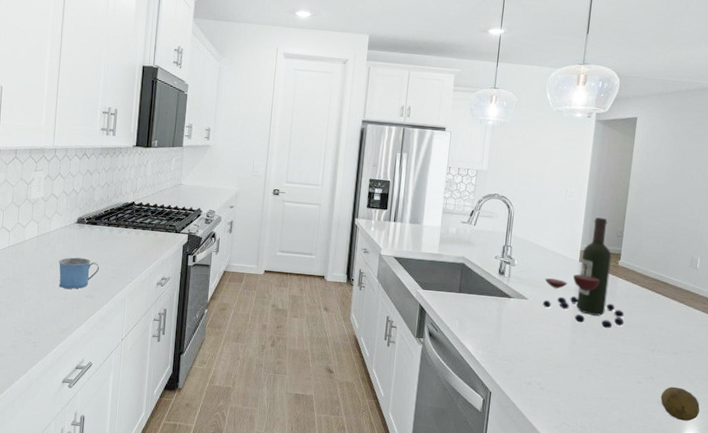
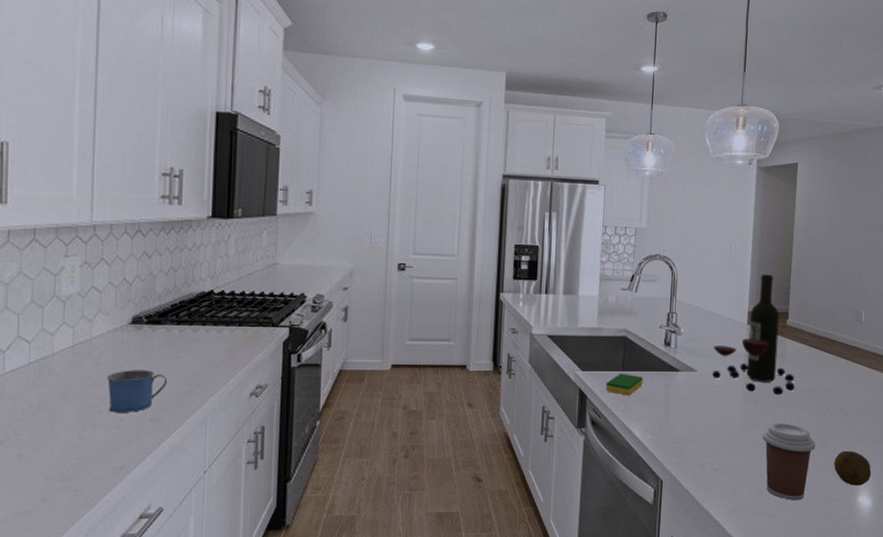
dish sponge: none [443,294,477,315] -> present [605,373,643,396]
coffee cup: none [589,353,643,427] -> present [762,422,815,501]

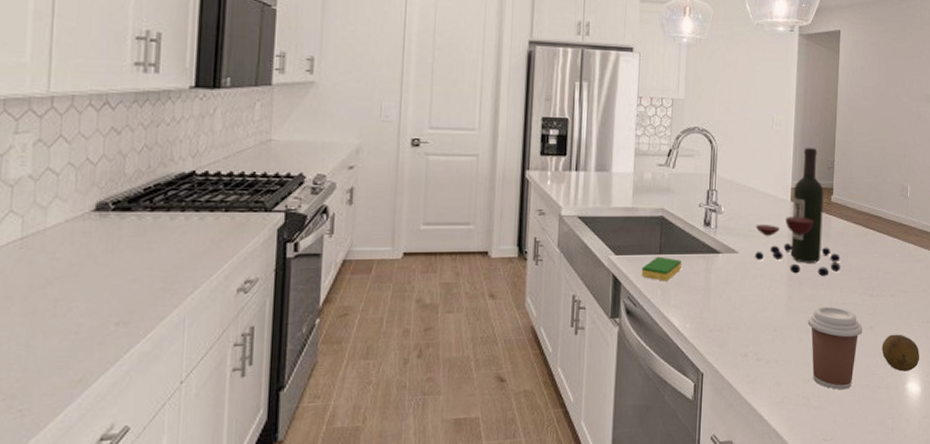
mug: present [107,370,167,412] -> none [64,265,137,316]

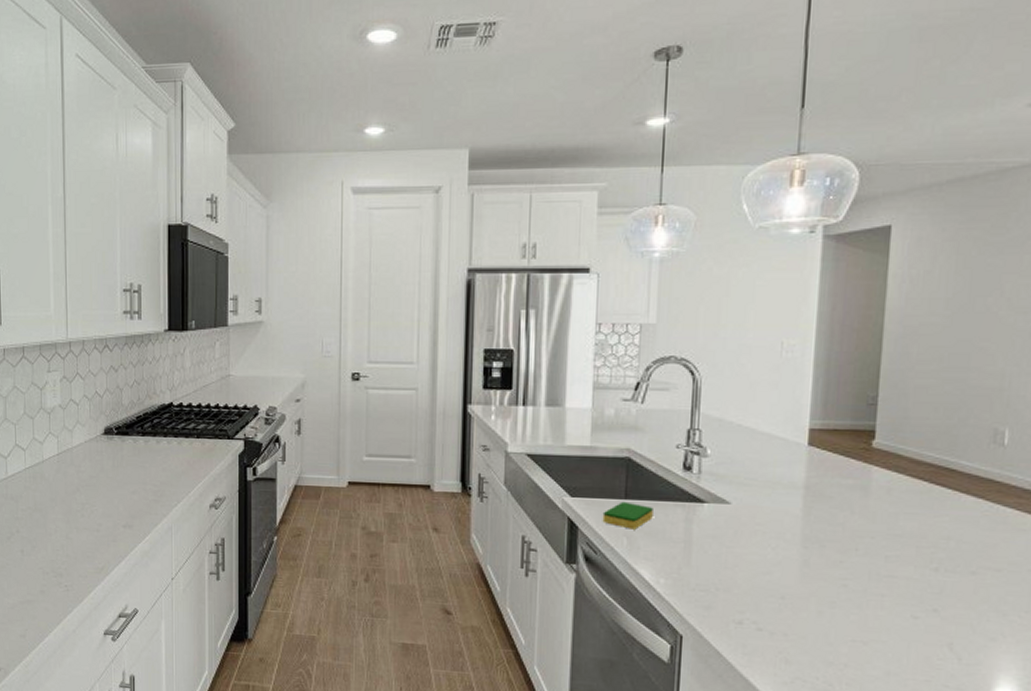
wine bottle: present [754,148,841,277] -> none [753,380,886,541]
coffee cup: present [807,306,862,390] -> none [832,576,920,682]
fruit: present [881,334,920,372] -> none [952,622,1020,673]

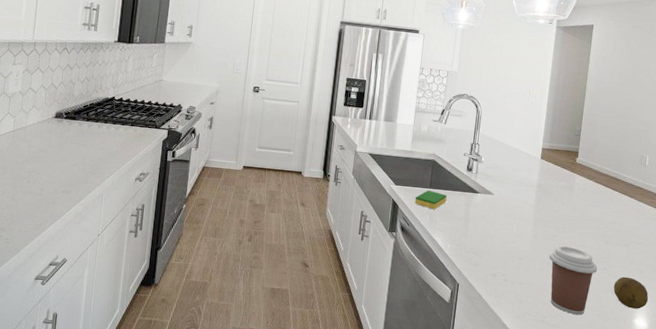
coffee cup: none [832,576,920,682] -> present [549,245,597,315]
fruit: none [952,622,1020,673] -> present [613,276,649,309]

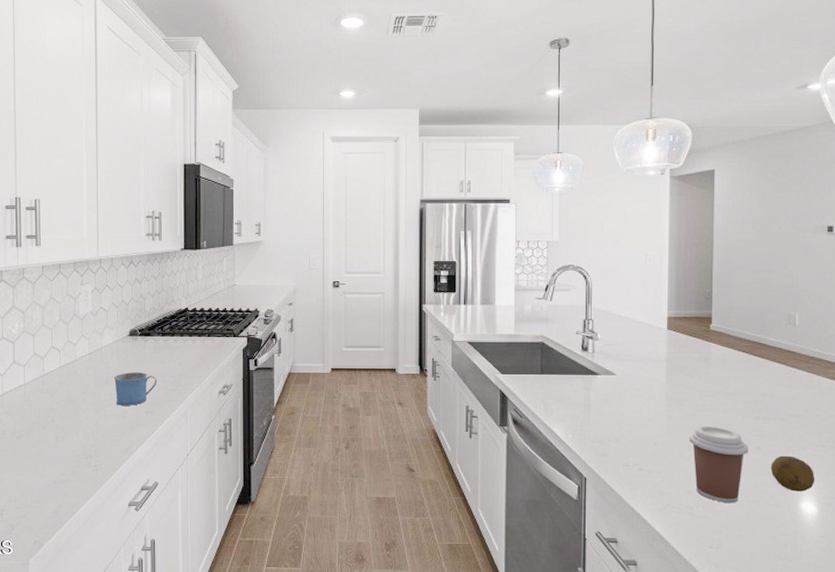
mug: none [35,152,77,184] -> present [114,372,156,406]
dish sponge: present [414,190,447,210] -> none [525,376,562,397]

